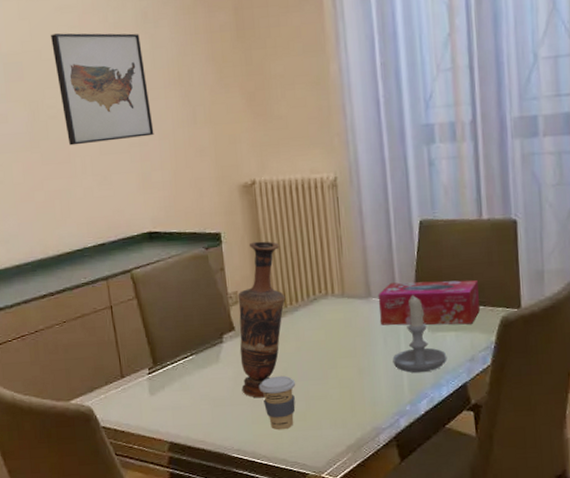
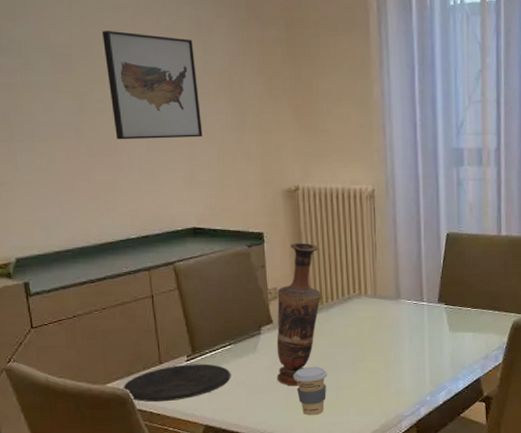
plate: none [85,376,195,419] -> present [122,363,231,403]
tissue box: present [377,280,480,326] -> none [406,287,495,327]
candle: present [392,295,447,373] -> none [417,299,465,368]

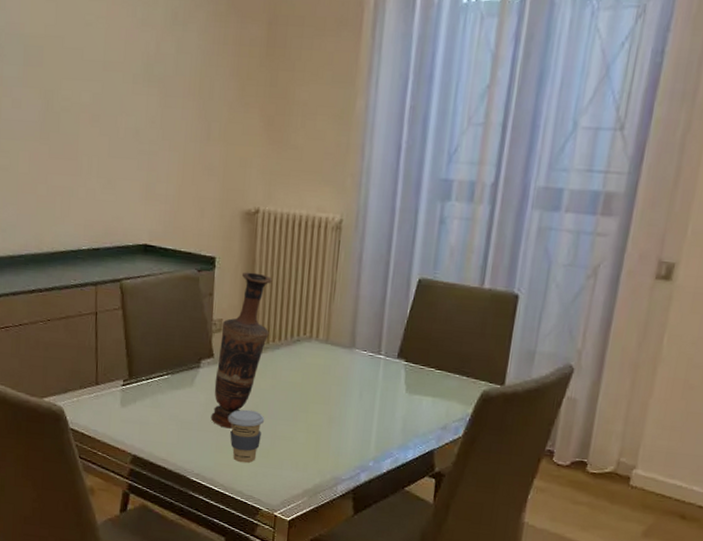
wall art: present [102,31,203,140] -> none [75,22,167,146]
plate: present [122,363,231,403] -> none [57,388,165,425]

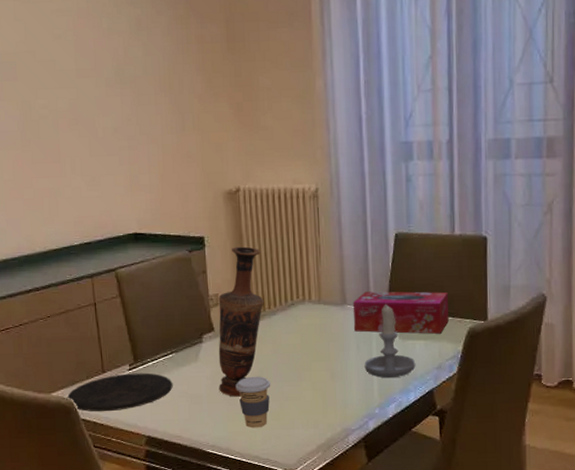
plate: none [57,388,165,425] -> present [66,372,173,412]
tissue box: none [360,337,466,393] -> present [352,291,449,334]
candle: none [364,353,420,433] -> present [364,304,416,379]

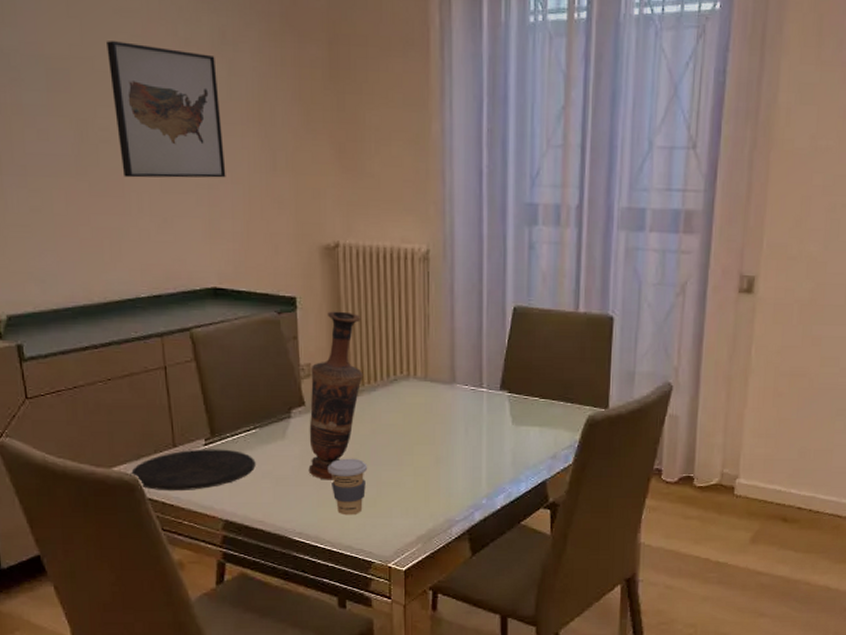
wall art: none [45,36,143,146] -> present [107,41,226,178]
tissue box: present [352,291,449,334] -> none [462,370,568,420]
candle: present [364,304,416,379] -> none [472,385,529,467]

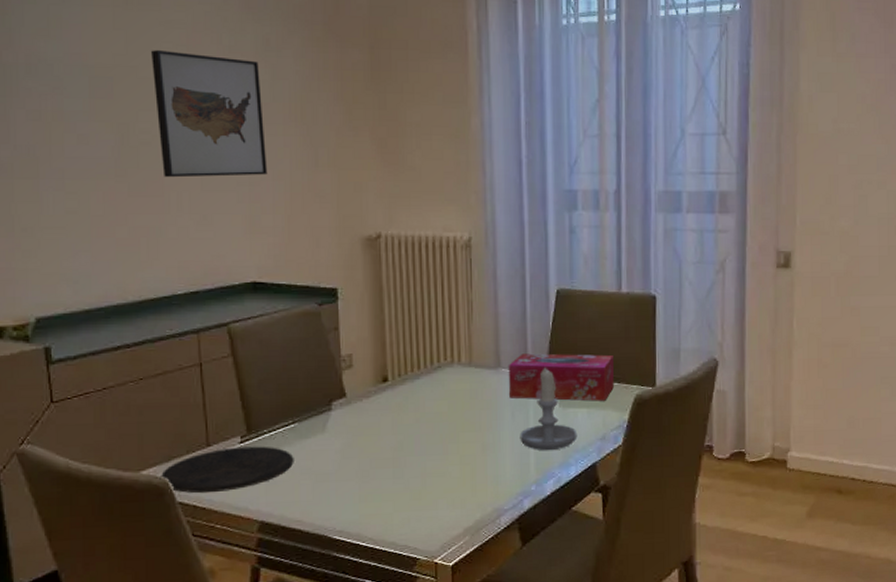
vase: present [308,311,363,480] -> none [349,300,406,474]
coffee cup: present [327,458,368,516] -> none [369,449,412,510]
tissue box: none [462,370,568,420] -> present [508,353,614,401]
candle: none [472,385,529,467] -> present [520,368,578,451]

